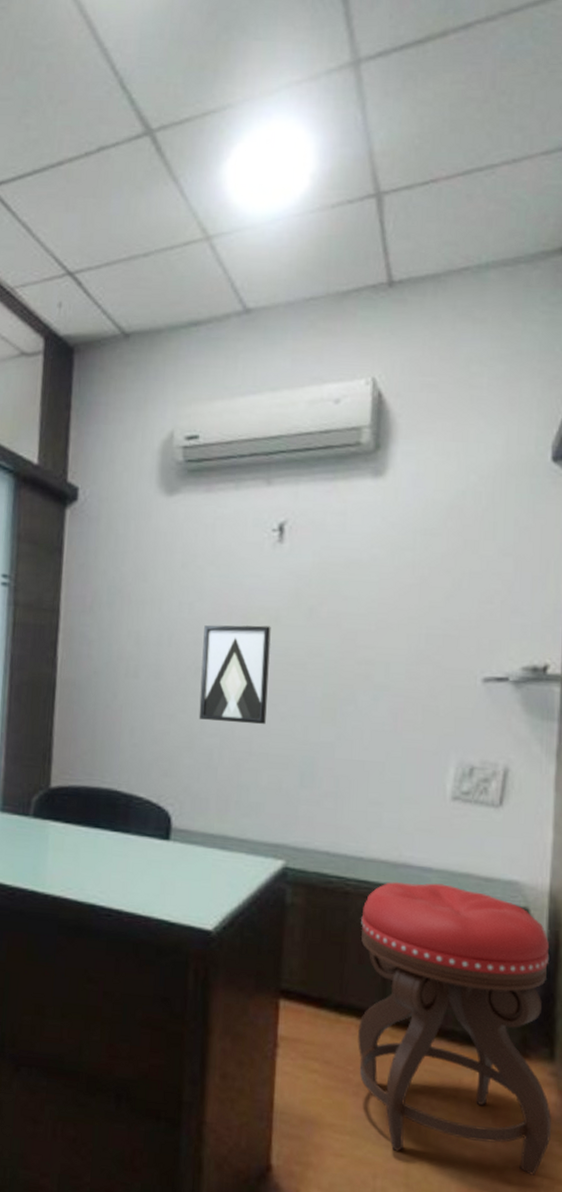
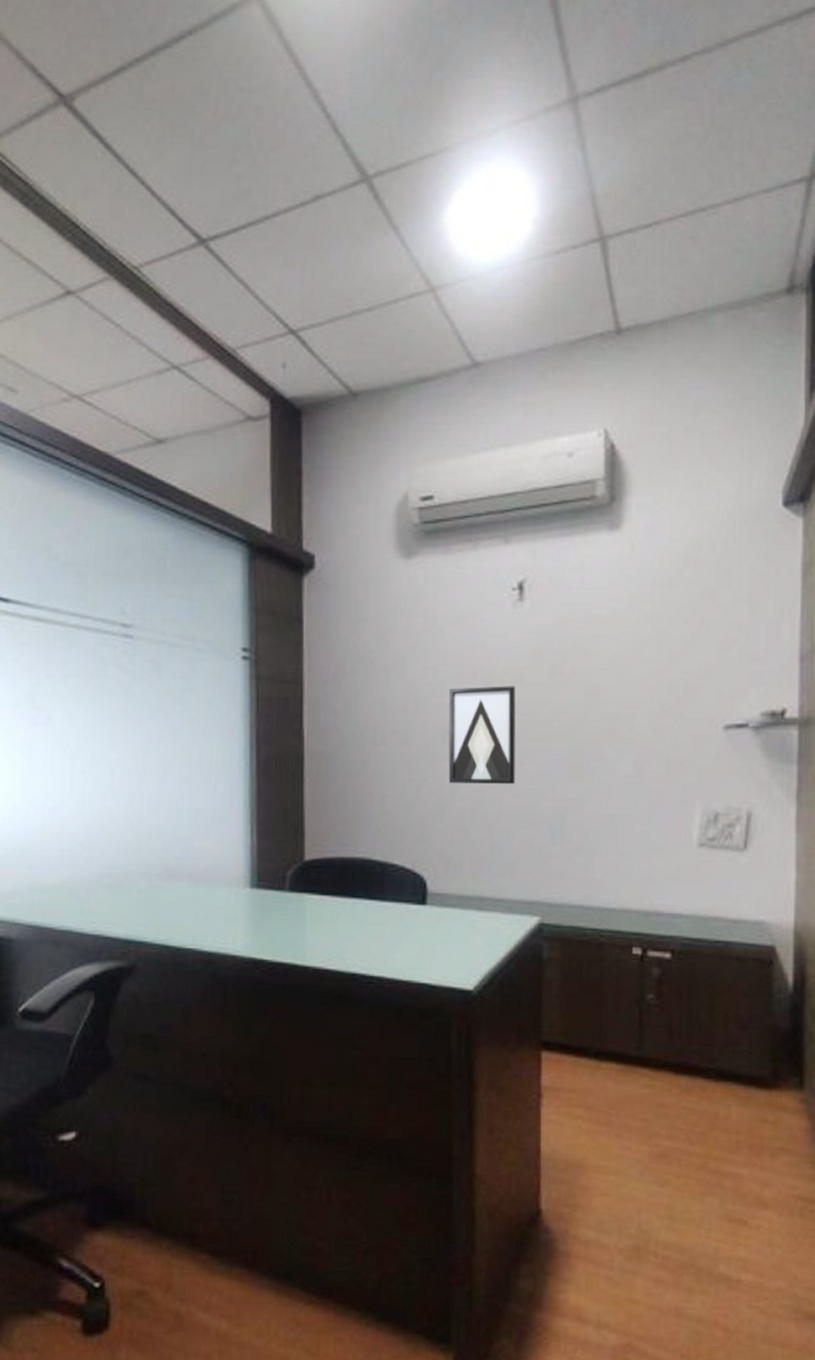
stool: present [358,881,552,1176] -> none [616,928,804,1197]

